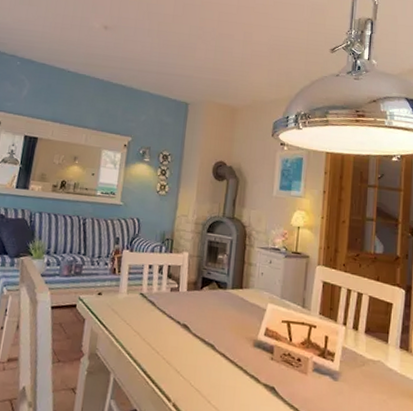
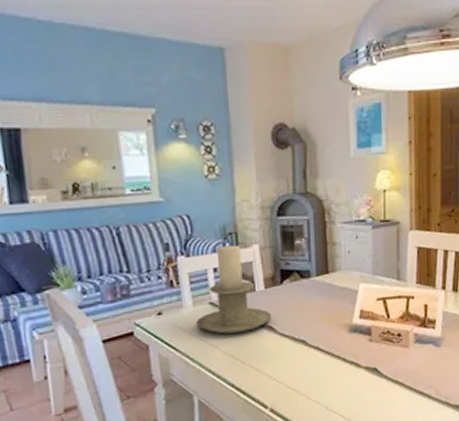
candle holder: none [125,248,189,326] -> present [195,245,272,334]

